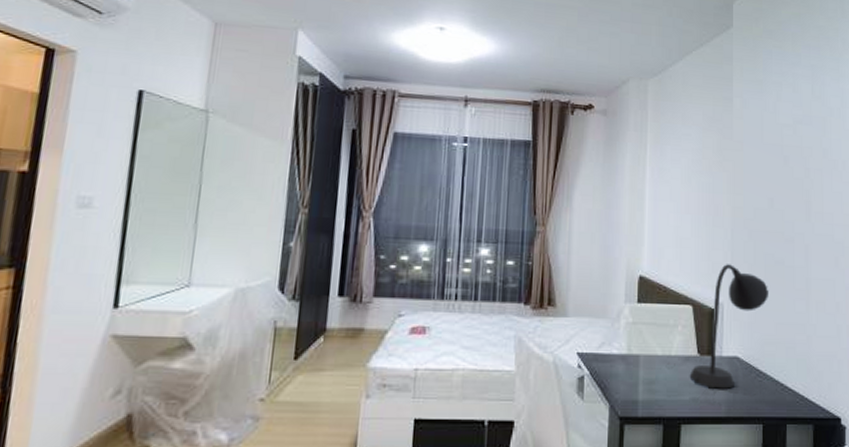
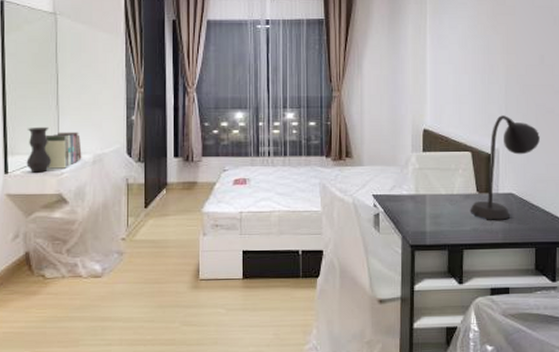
vase: none [144,249,182,309] -> present [26,126,52,173]
books: none [171,257,221,305] -> present [44,132,82,169]

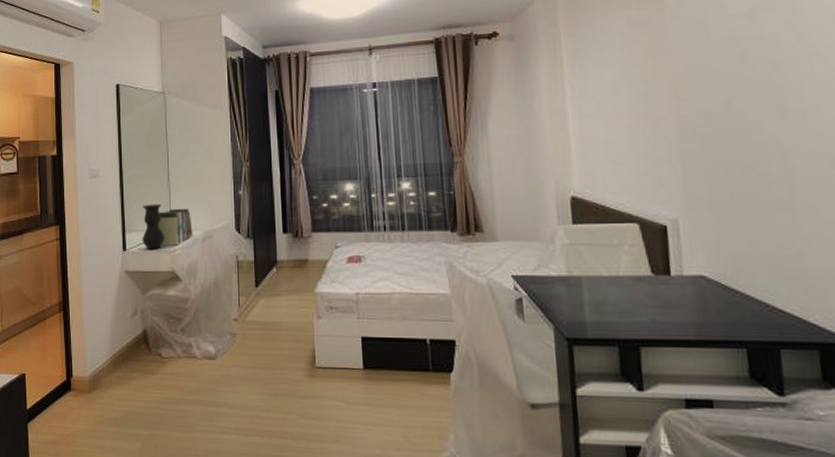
desk lamp: present [470,115,541,220] -> none [644,177,738,310]

